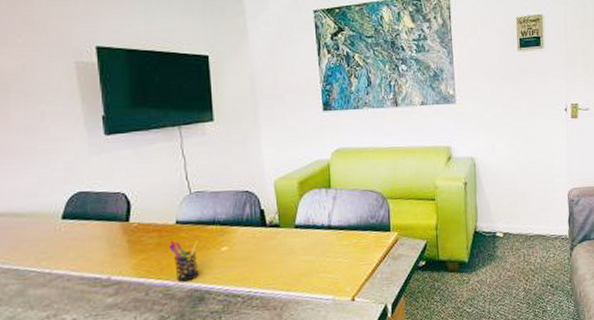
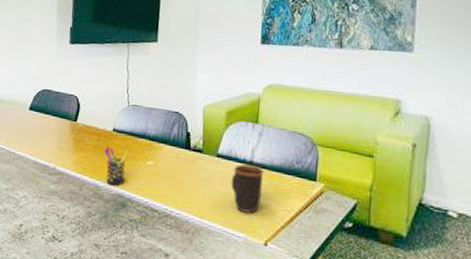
mug: none [312,228,343,275] -> present [231,164,264,213]

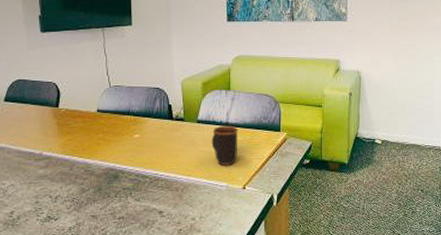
pen holder: present [104,145,129,186] -> none [91,125,116,161]

